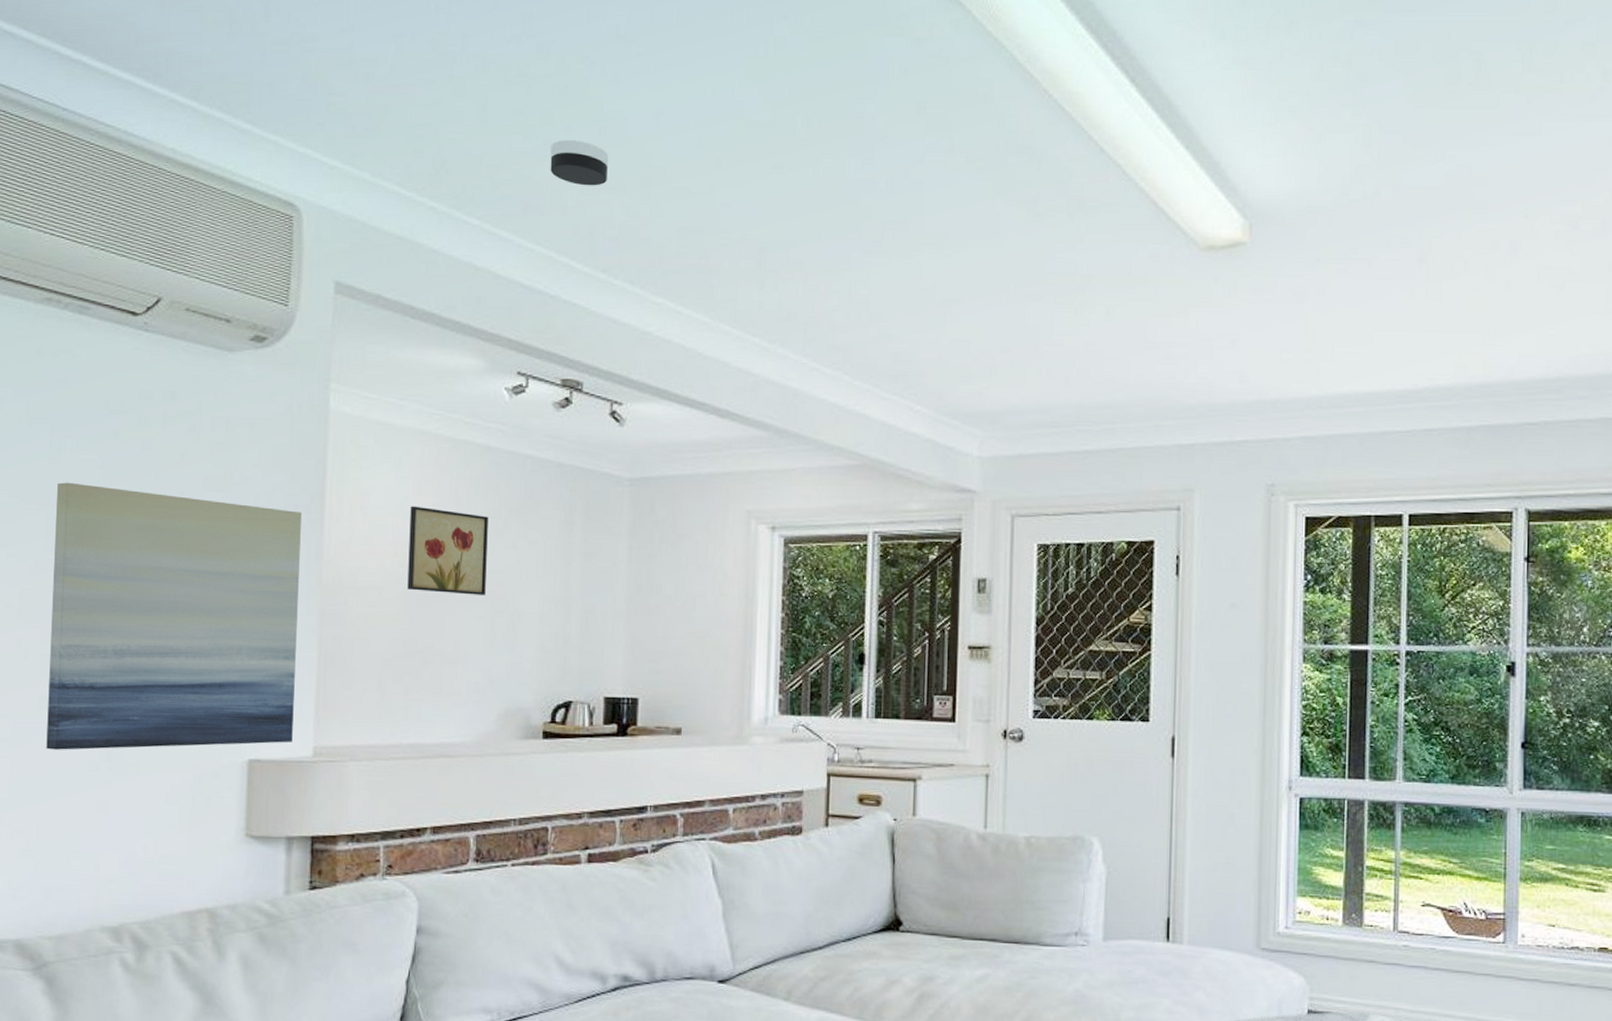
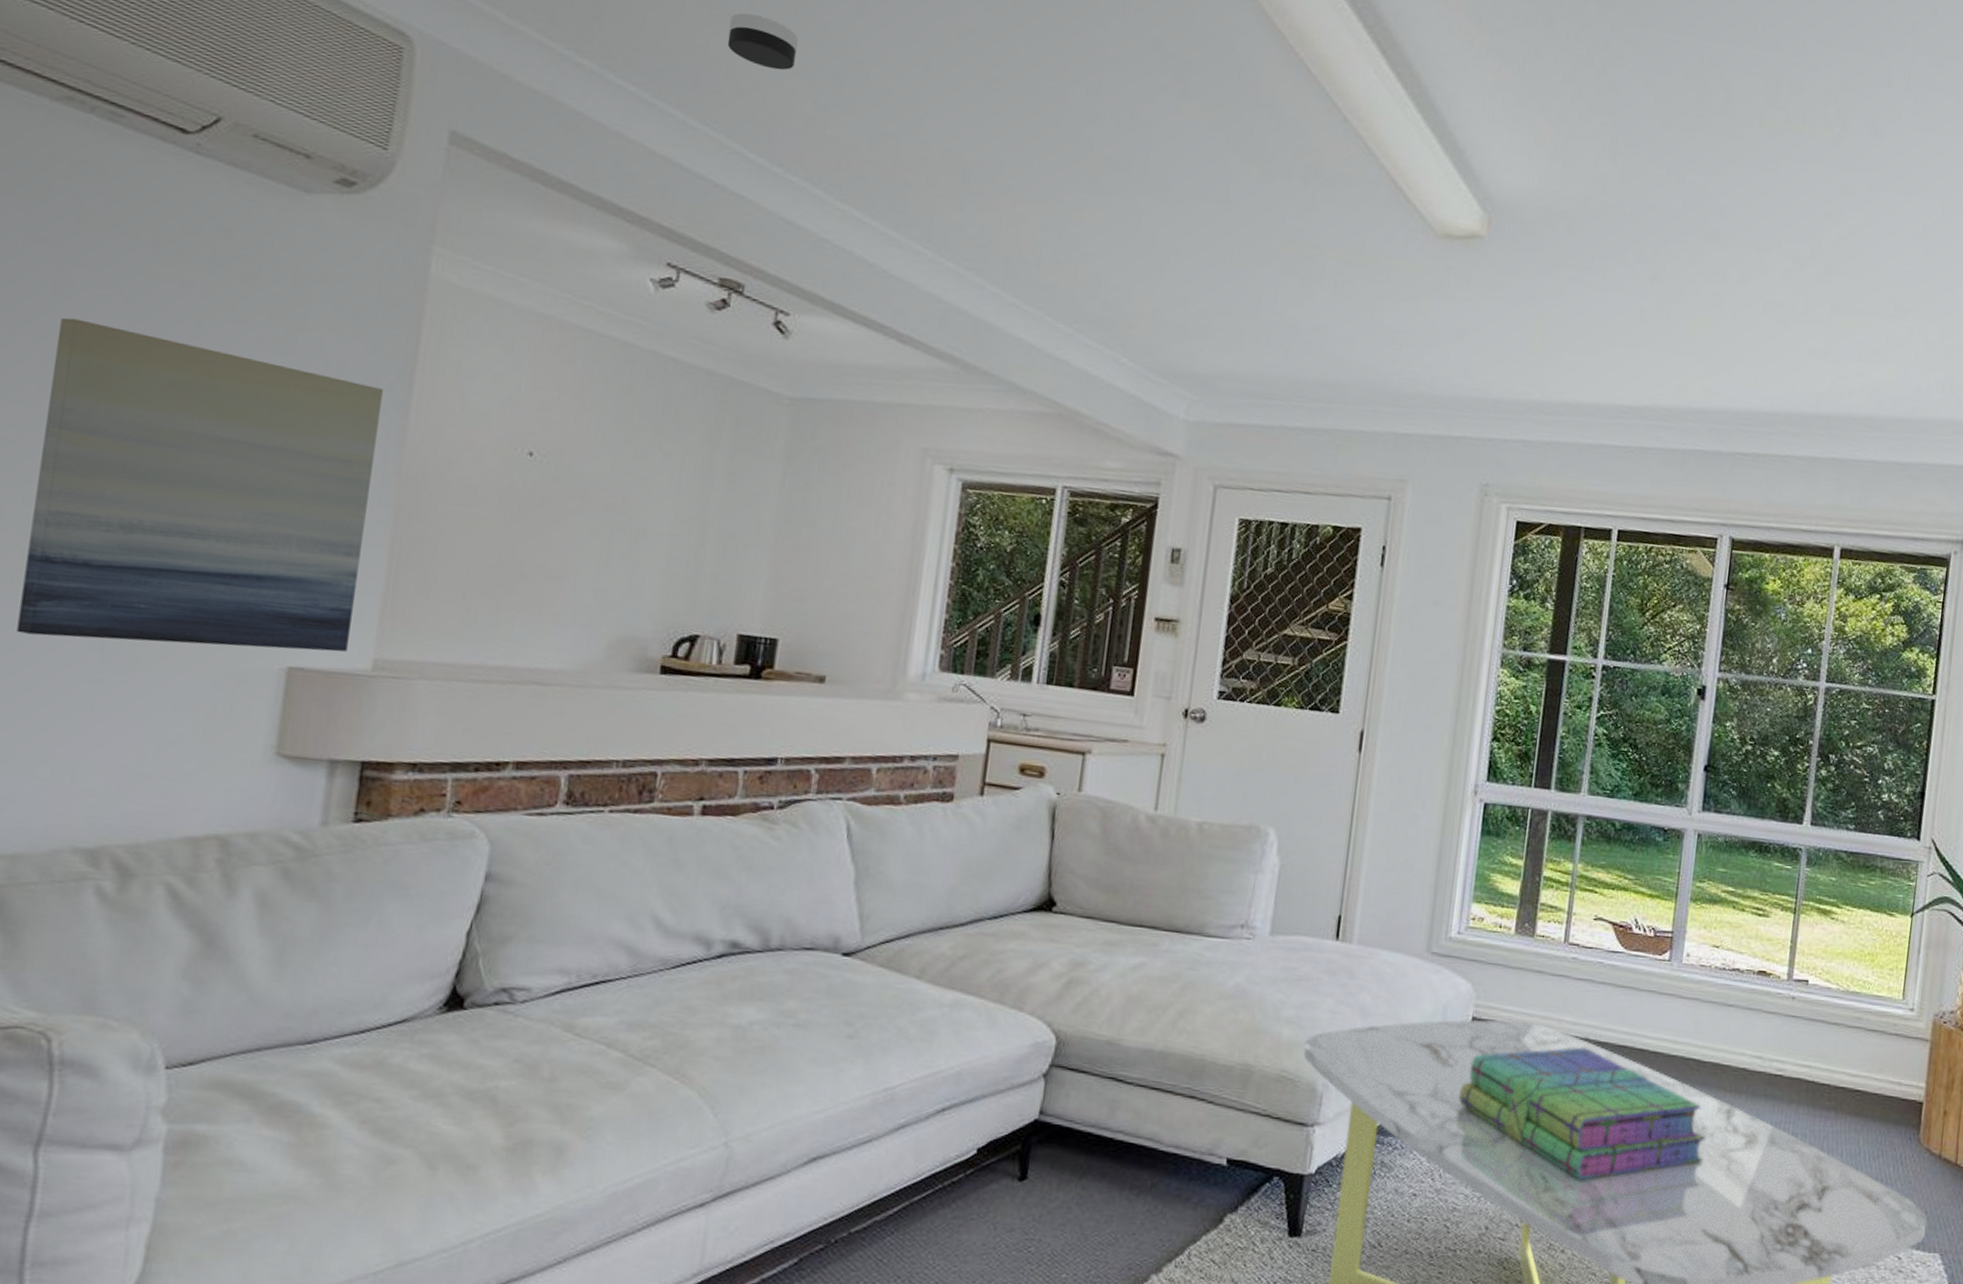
wall art: present [407,506,488,595] -> none [509,397,617,508]

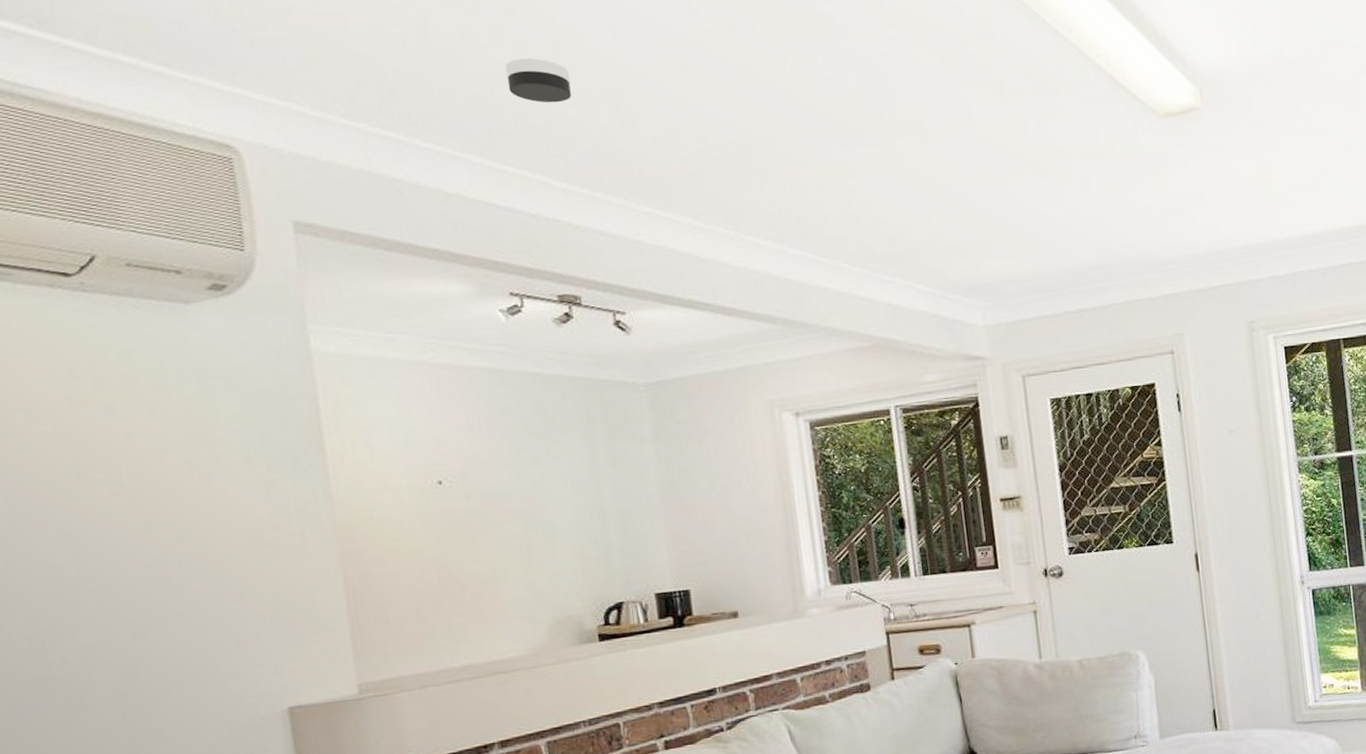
wall art: present [16,317,383,652] -> none [11,456,334,731]

